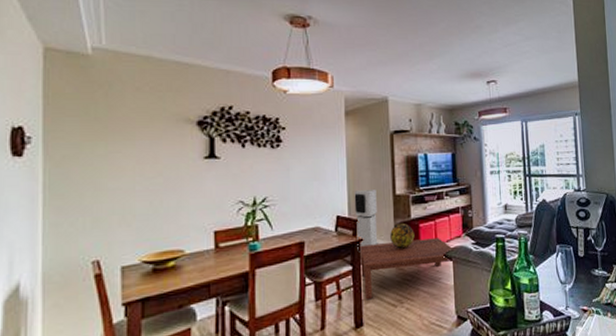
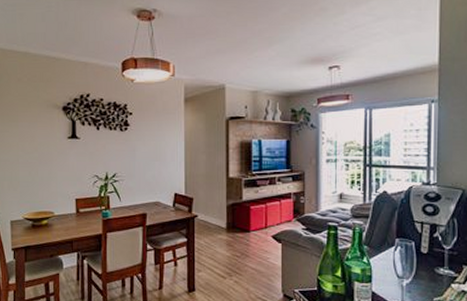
air purifier: present [354,190,378,251] -> none [191,172,211,226]
coffee table: present [360,238,455,300] -> none [194,220,284,270]
decorative globe: present [390,222,415,249] -> none [222,204,245,228]

